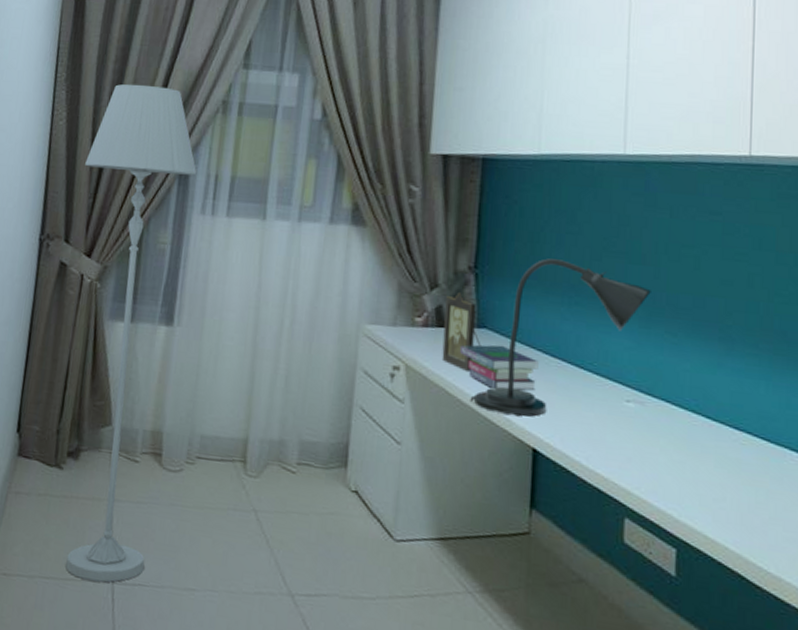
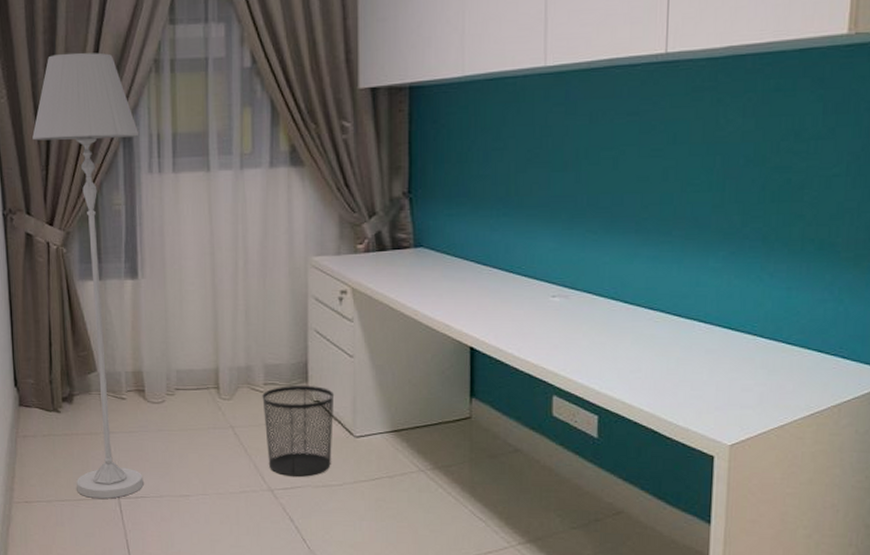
waste bin: none [291,468,376,583] -> present [262,385,335,477]
photo frame: present [441,291,481,373] -> none [384,216,419,288]
books: present [459,344,539,391] -> none [399,260,472,299]
desk lamp: present [470,258,651,416] -> none [412,176,573,320]

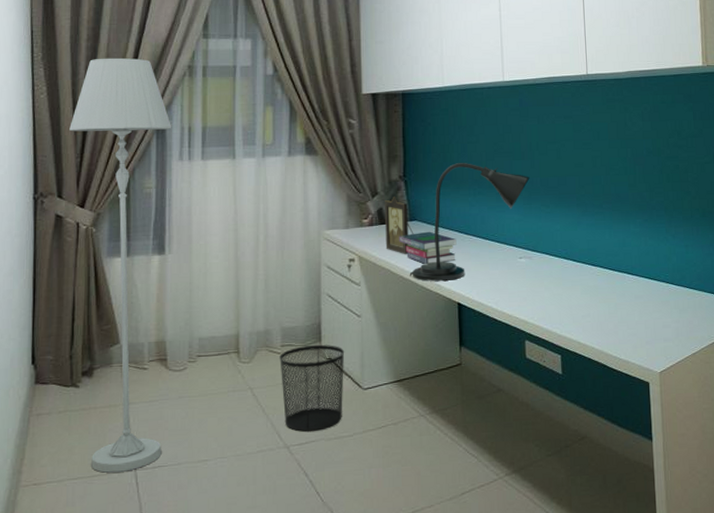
photo frame: none [384,216,419,288] -> present [385,196,414,255]
books: none [399,260,472,299] -> present [398,231,457,264]
desk lamp: none [412,176,573,320] -> present [409,163,530,281]

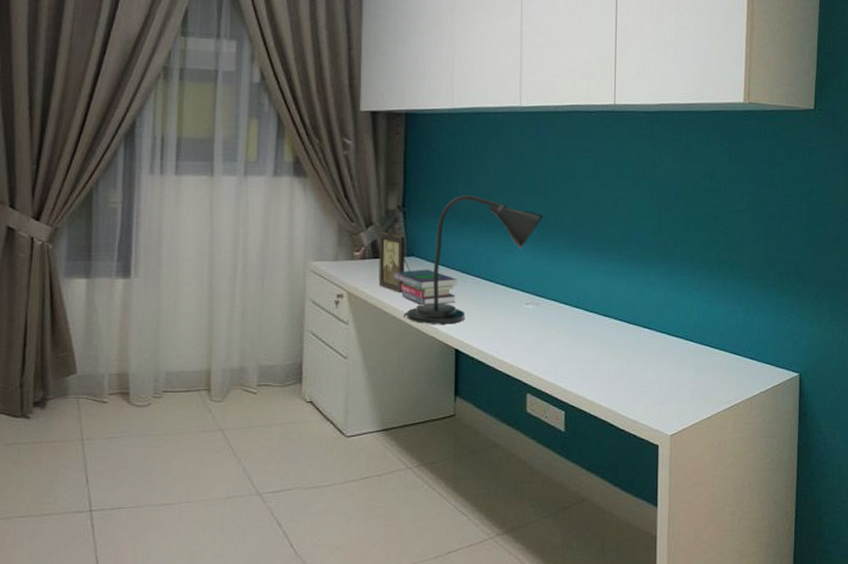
floor lamp: present [69,57,172,473] -> none [24,51,143,512]
waste bin: present [279,344,345,432] -> none [255,386,328,479]

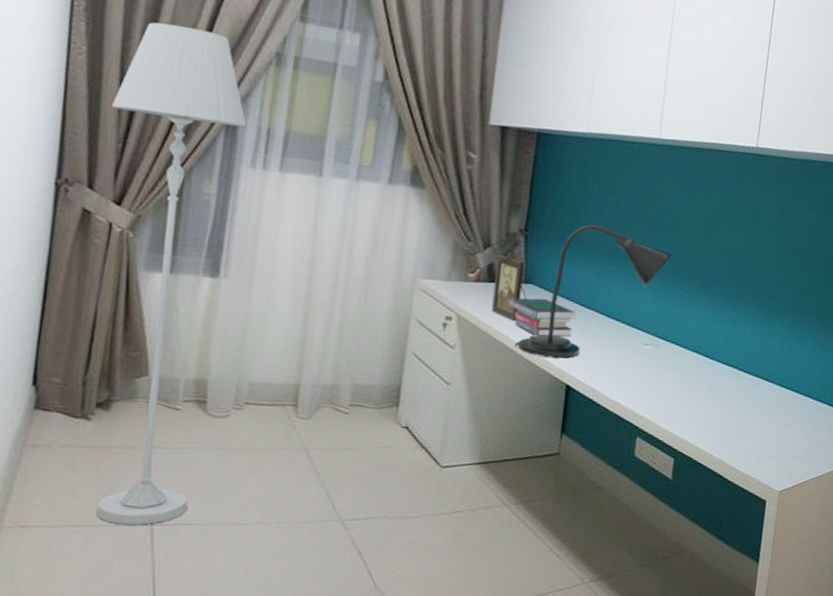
floor lamp: none [24,51,143,512] -> present [96,22,247,525]

